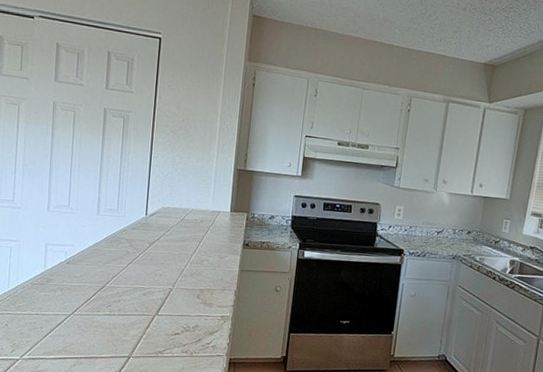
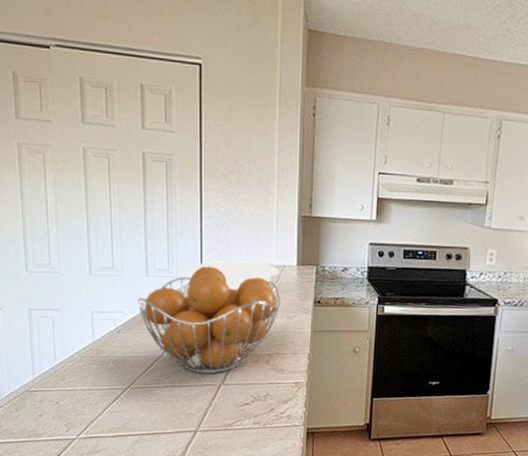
fruit basket: none [87,208,214,305] -> present [137,265,280,374]
mixing bowl: none [133,204,215,231] -> present [186,261,280,290]

